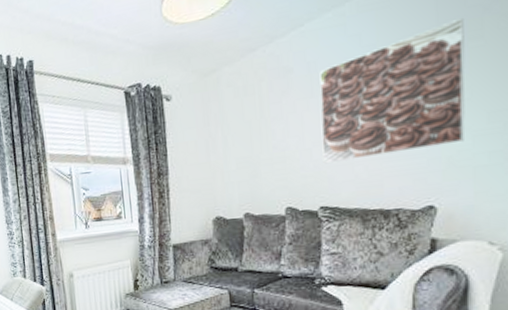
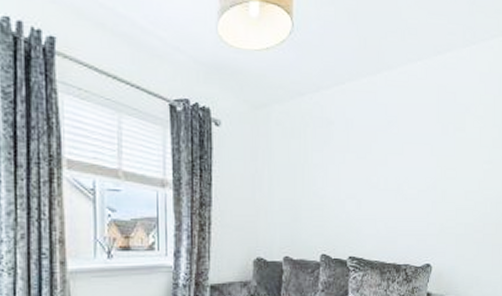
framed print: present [319,17,465,164] -> none [353,111,454,217]

